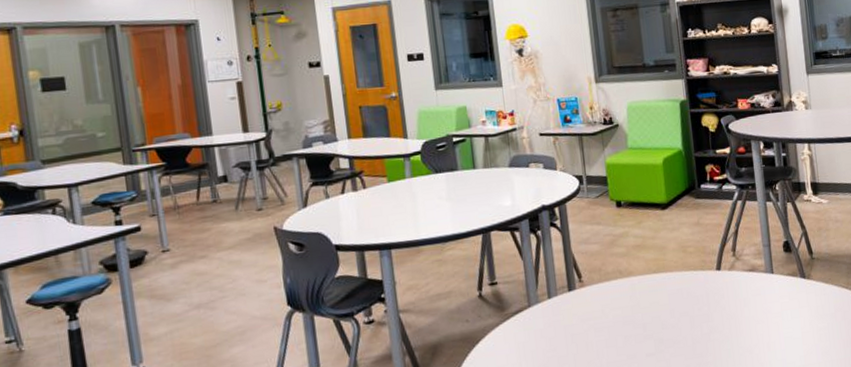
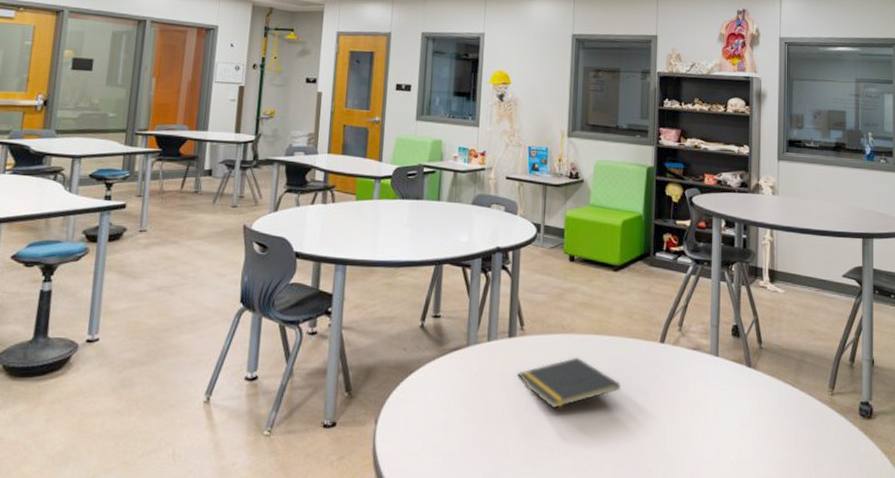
notepad: none [582,297,686,351] -> present [517,357,622,409]

